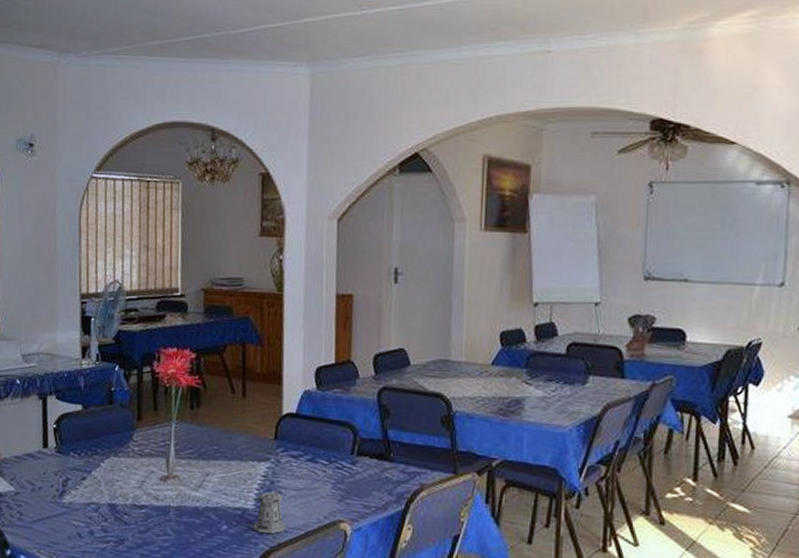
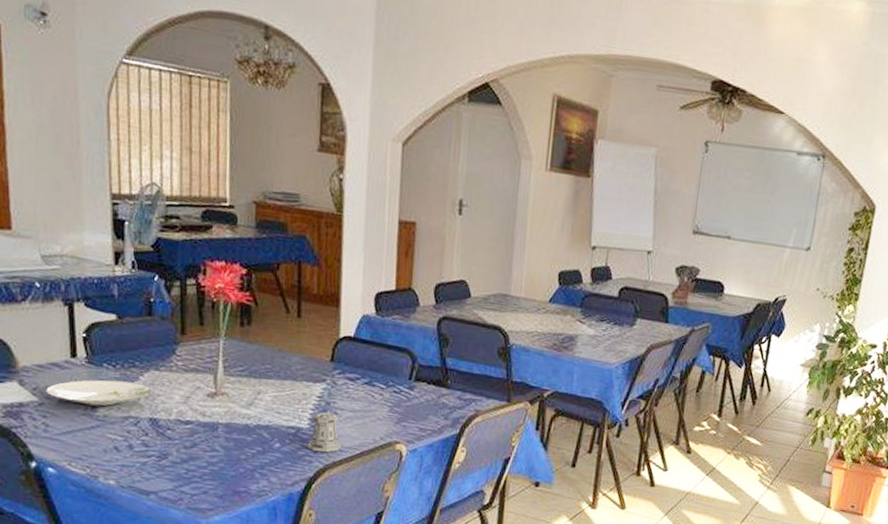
plate: none [21,468,111,494] -> present [46,379,152,407]

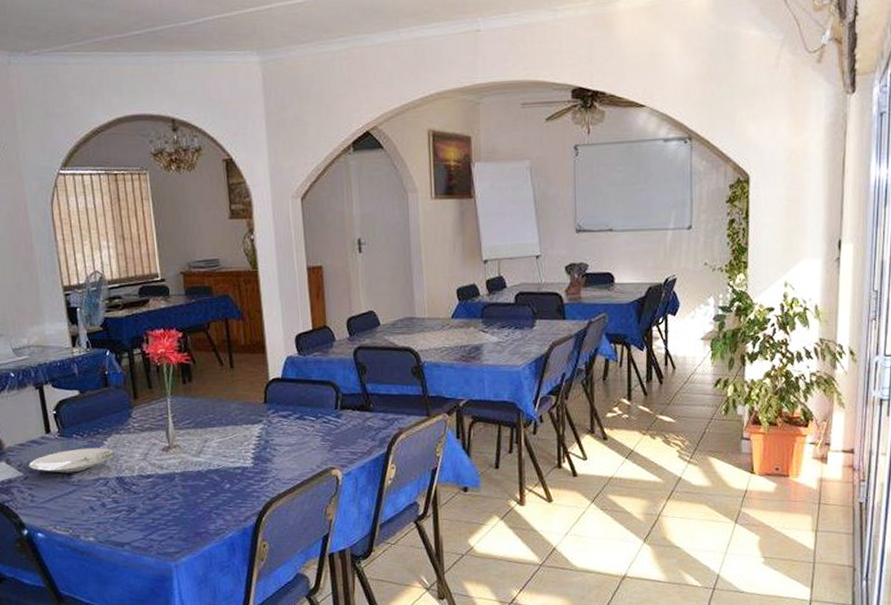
pepper shaker: present [307,411,342,452] -> none [253,448,284,487]

